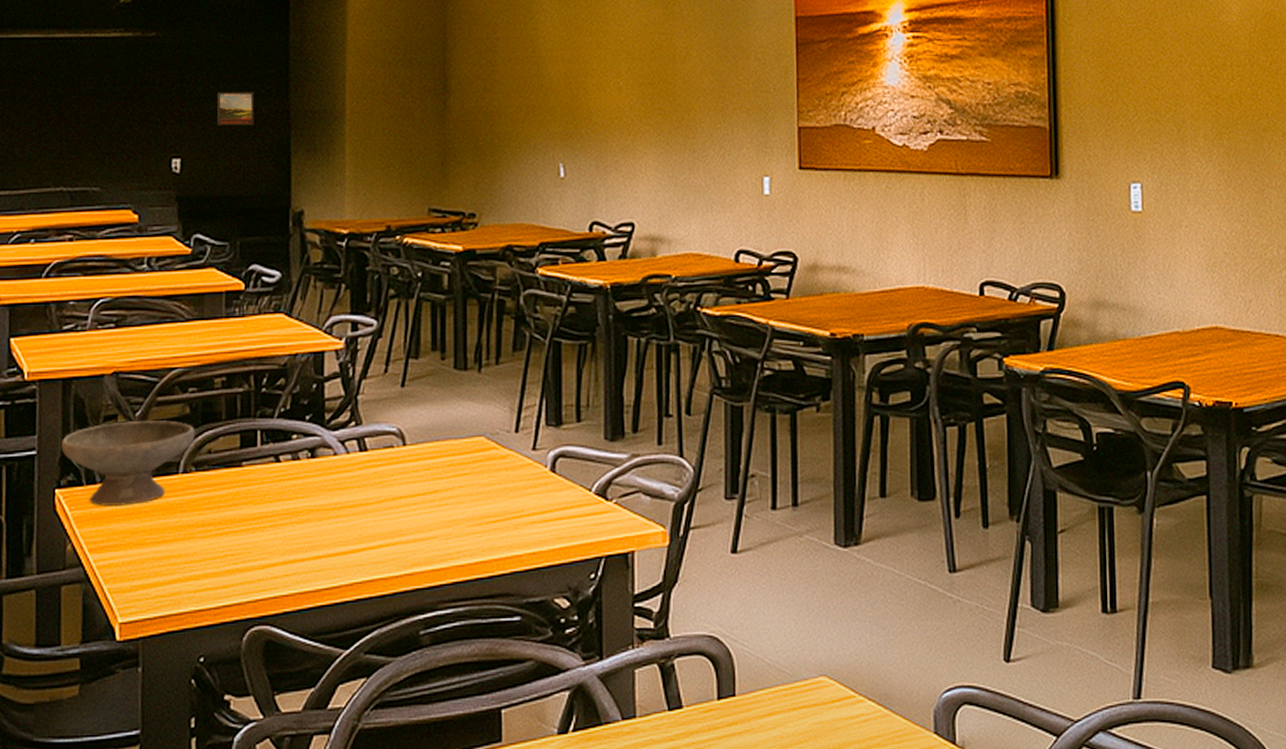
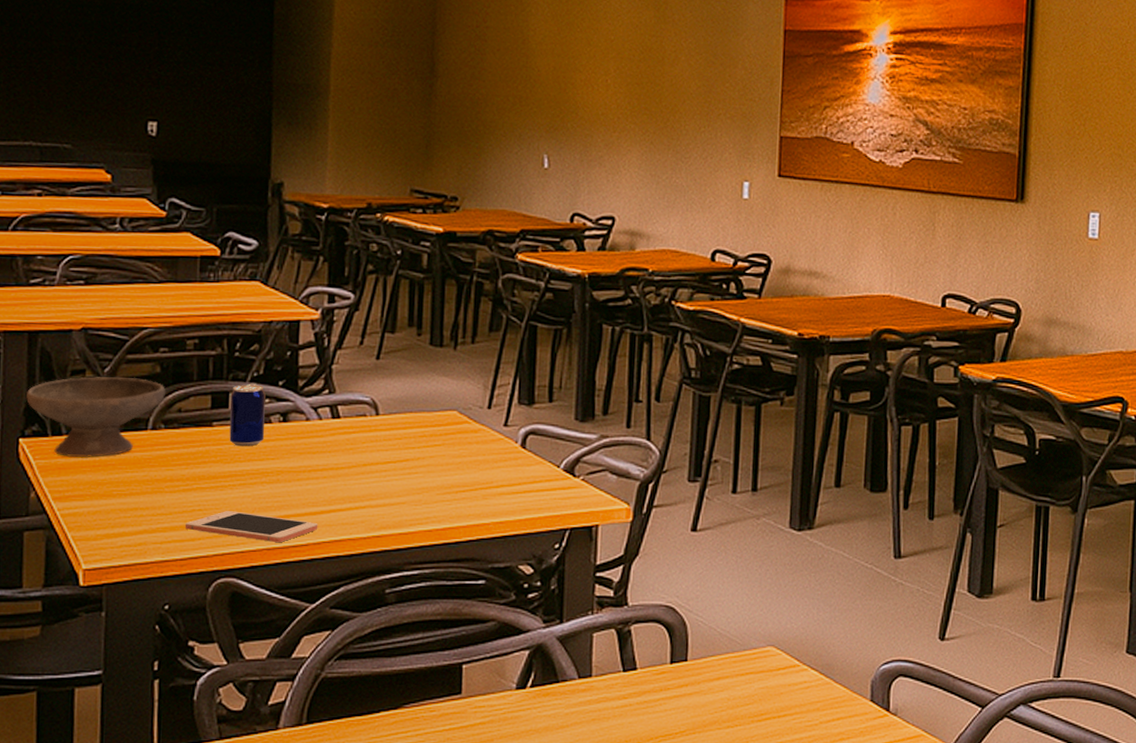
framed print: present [217,92,254,126] -> none [196,59,236,94]
cell phone: none [218,554,350,586] -> present [186,511,318,543]
beer can: none [258,419,294,486] -> present [229,383,266,447]

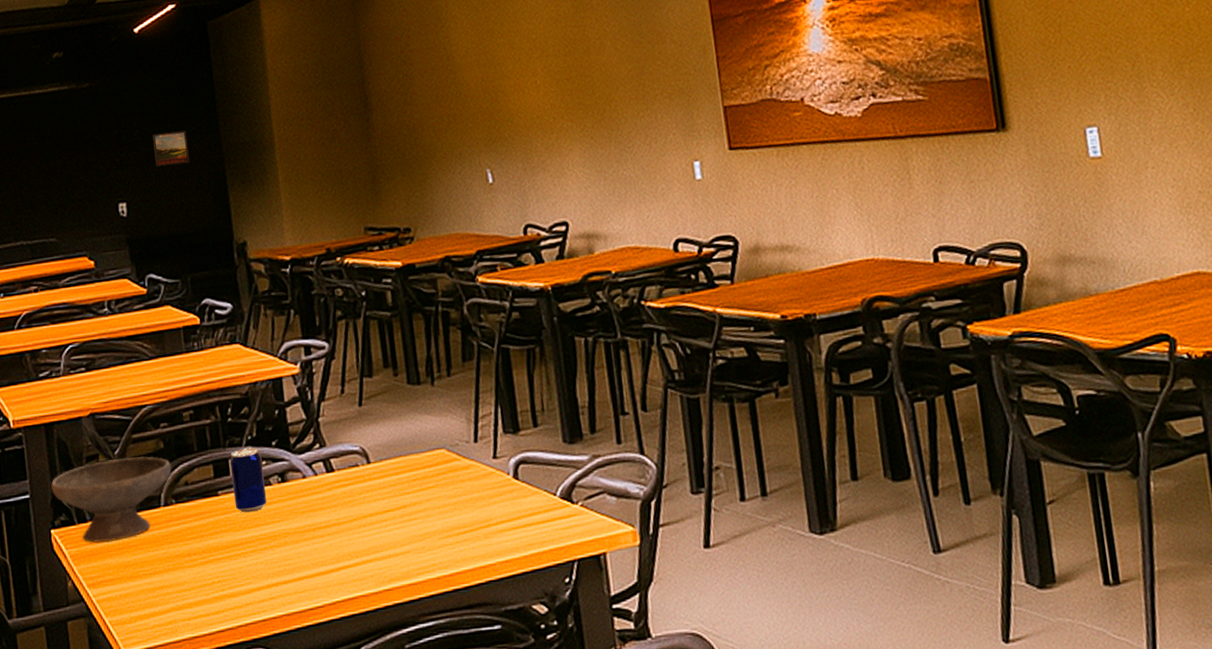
cell phone: present [186,511,318,543] -> none [208,579,331,608]
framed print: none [196,59,236,94] -> present [153,130,189,167]

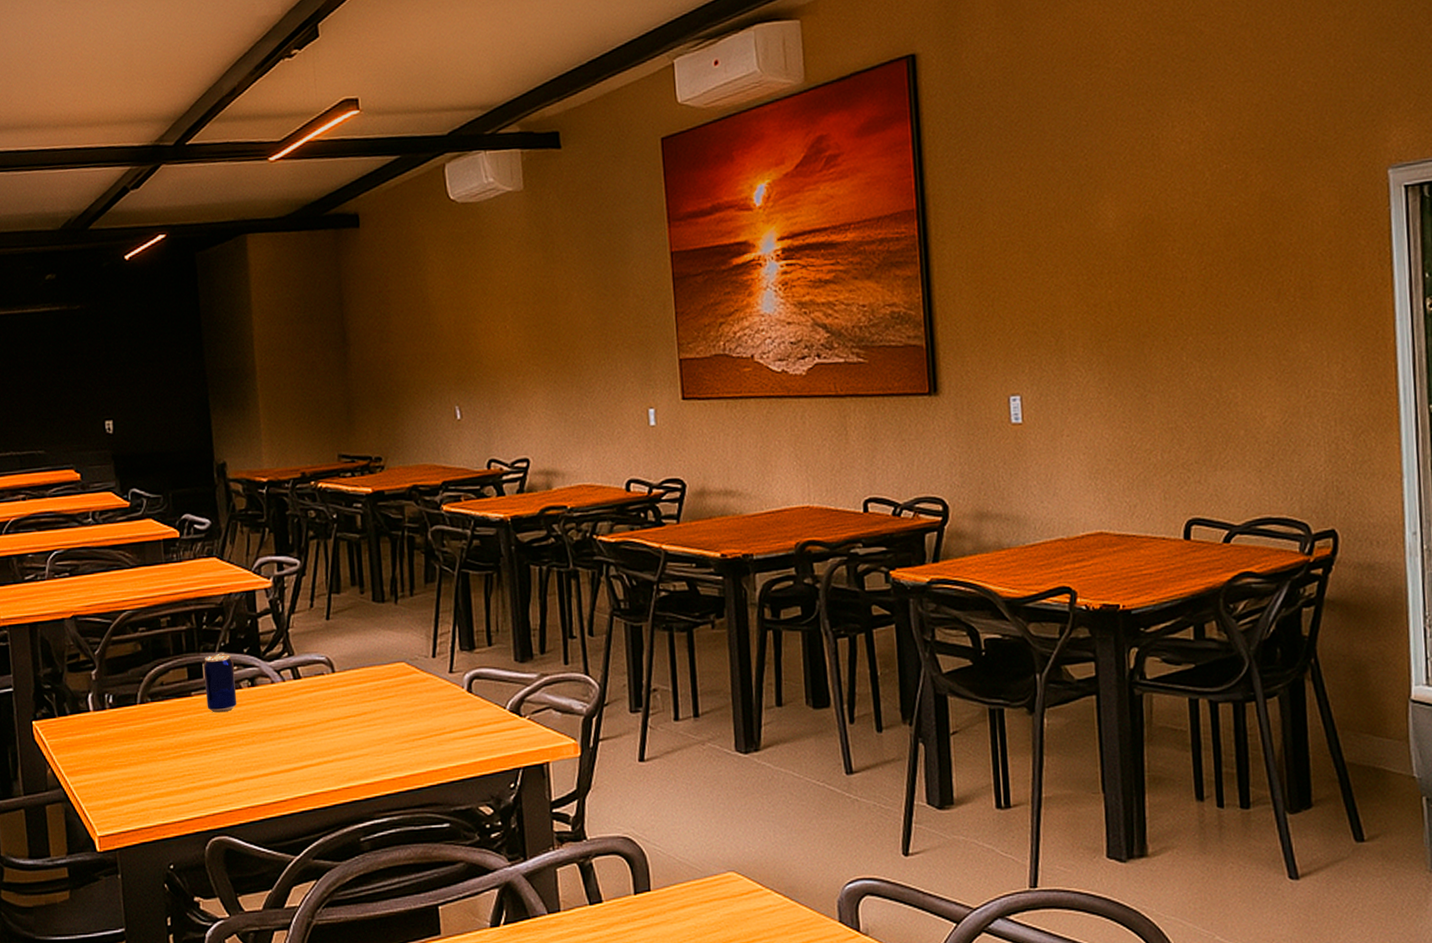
bowl: present [51,456,171,543] -> none [34,657,148,735]
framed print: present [153,130,189,167] -> none [140,355,174,388]

